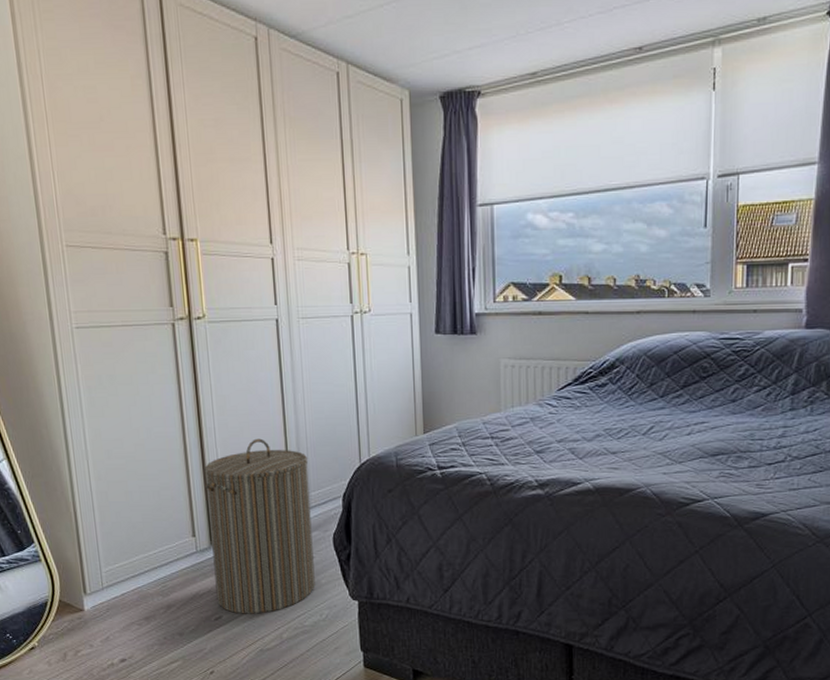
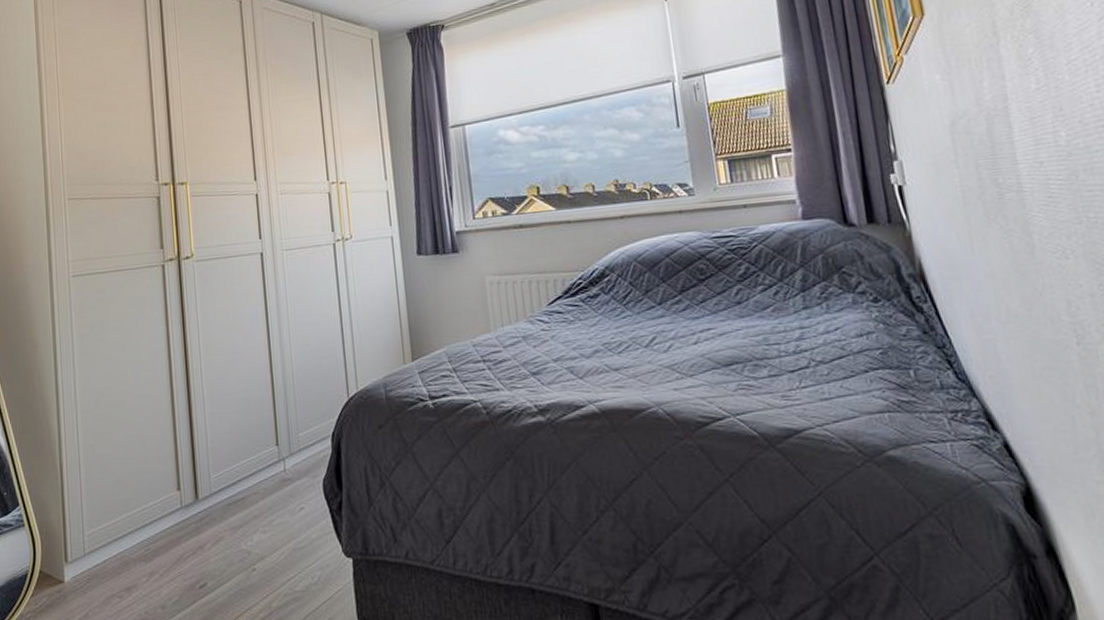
laundry hamper: present [204,438,315,614] -> none [190,377,306,580]

